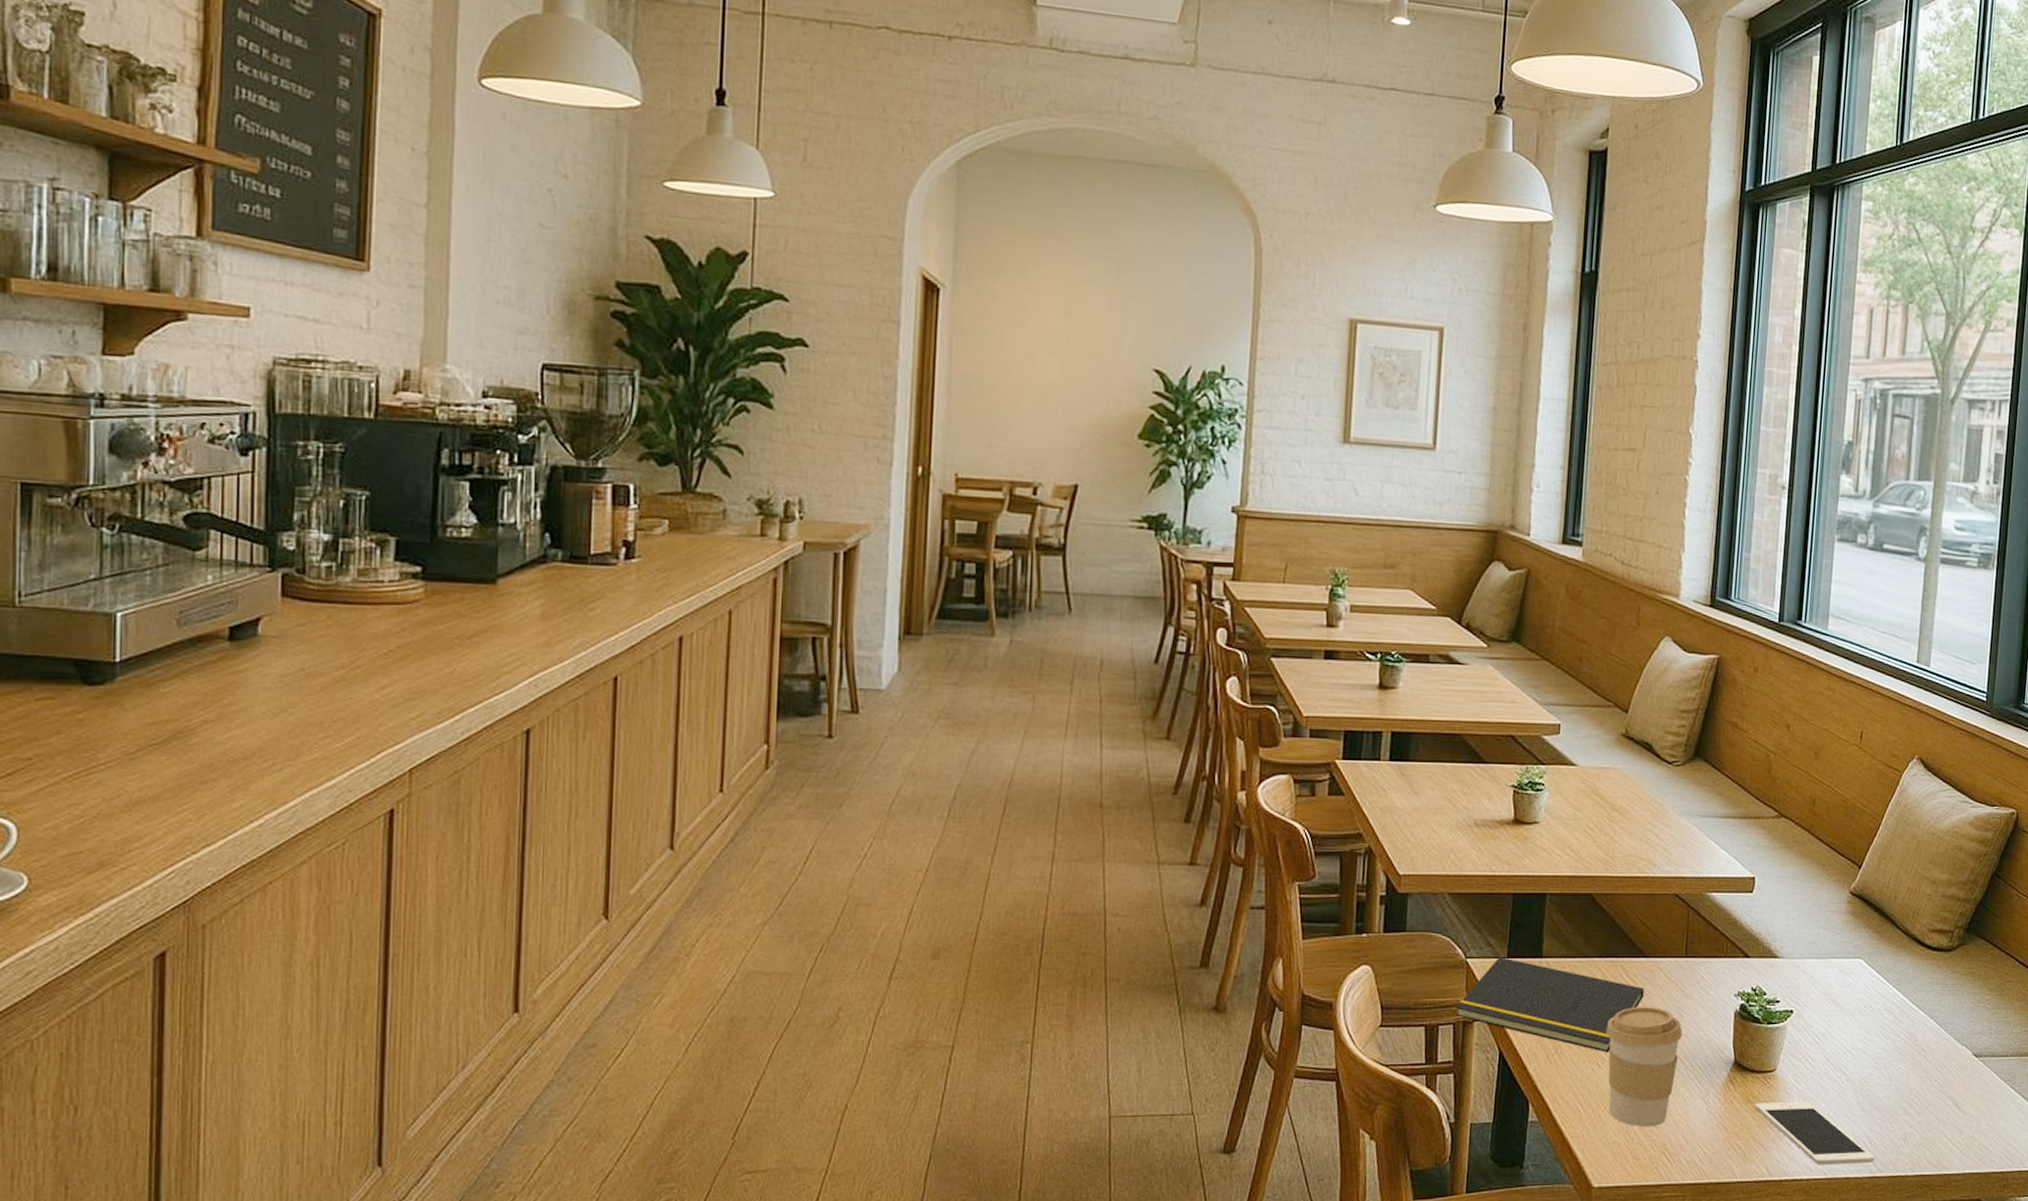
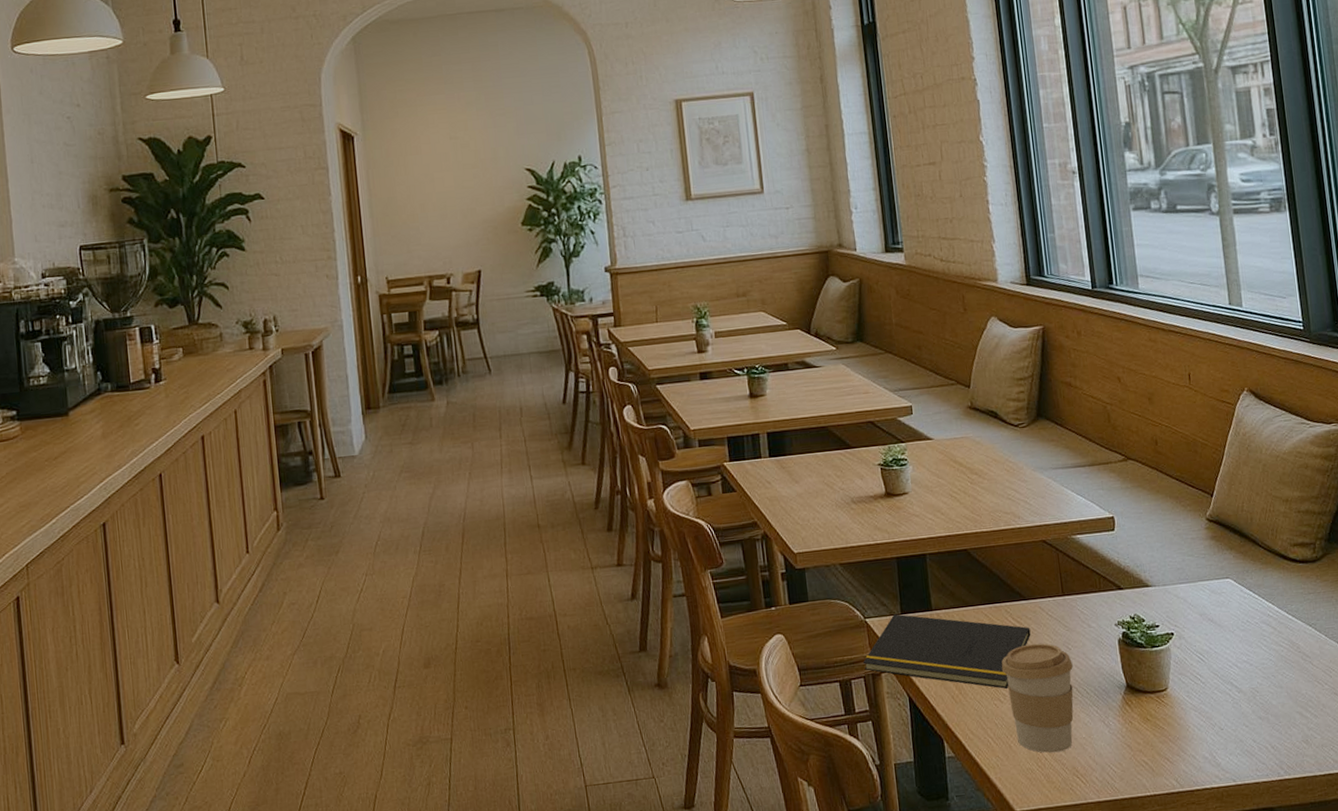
cell phone: present [1755,1102,1874,1166] -> none [1154,715,1280,773]

